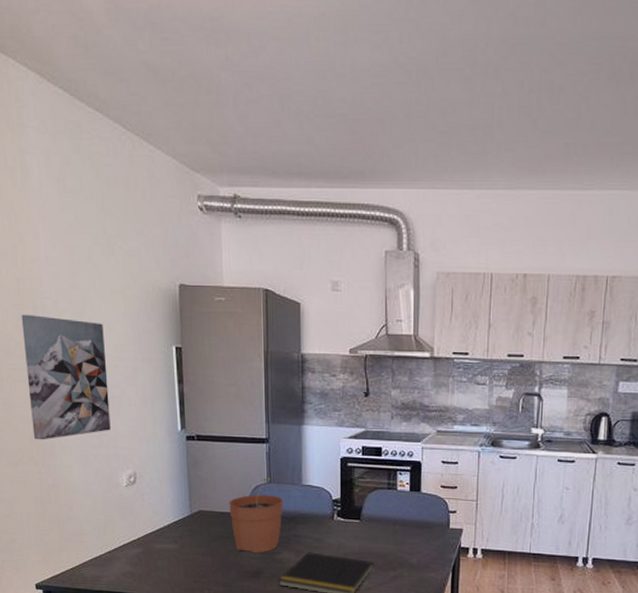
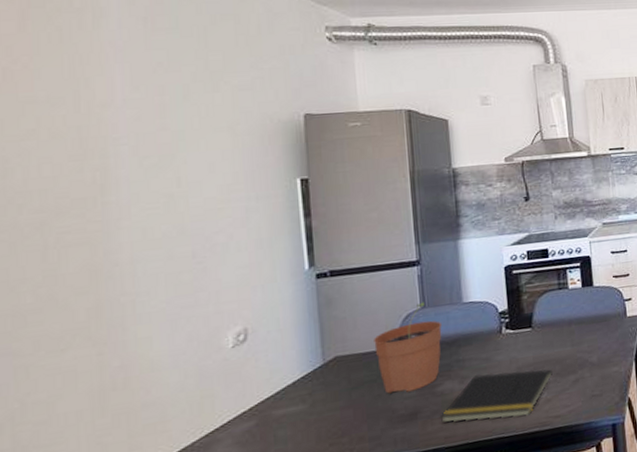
wall art: present [21,315,111,440] -> none [82,164,211,314]

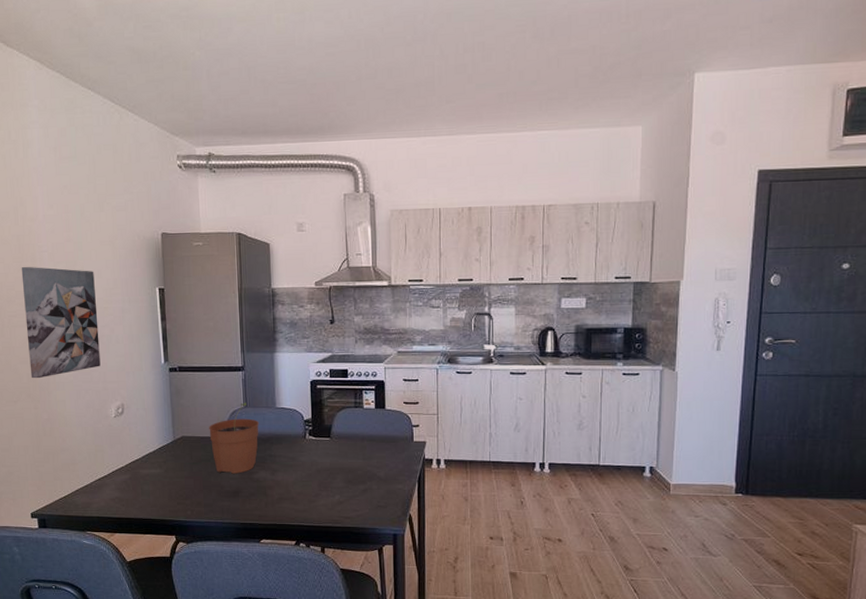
wall art: none [82,164,211,314] -> present [21,267,101,379]
notepad: present [441,369,552,423] -> none [256,470,345,513]

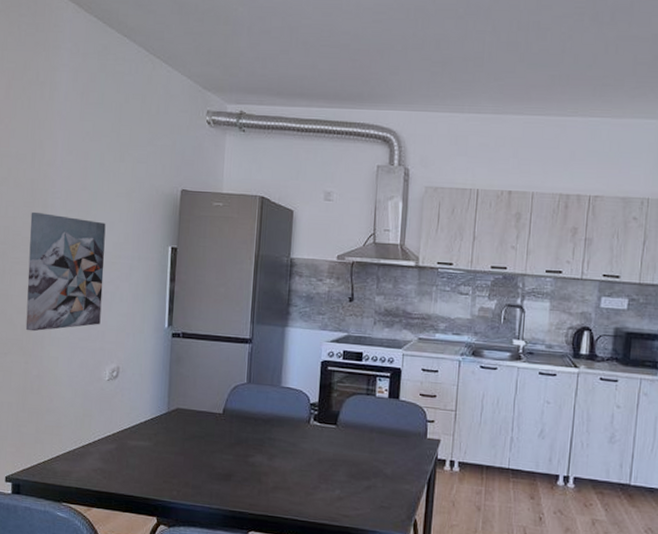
plant pot: present [209,402,259,474] -> none [206,377,261,455]

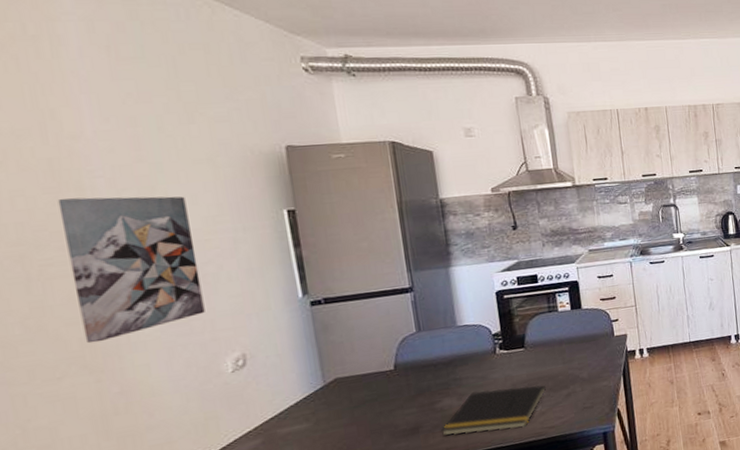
notepad: none [249,456,348,508] -> present [442,385,546,436]

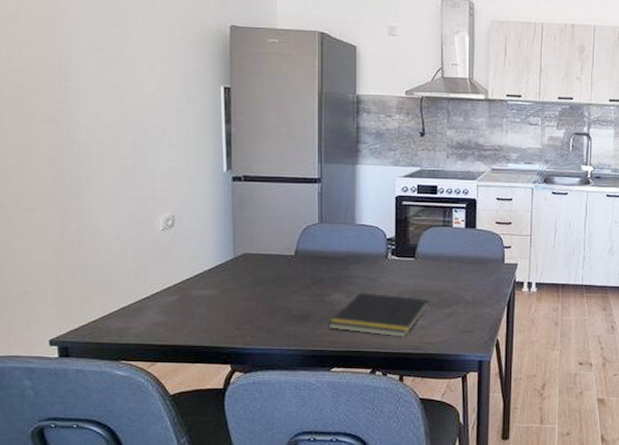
wall art: present [57,196,205,344] -> none [51,52,148,183]

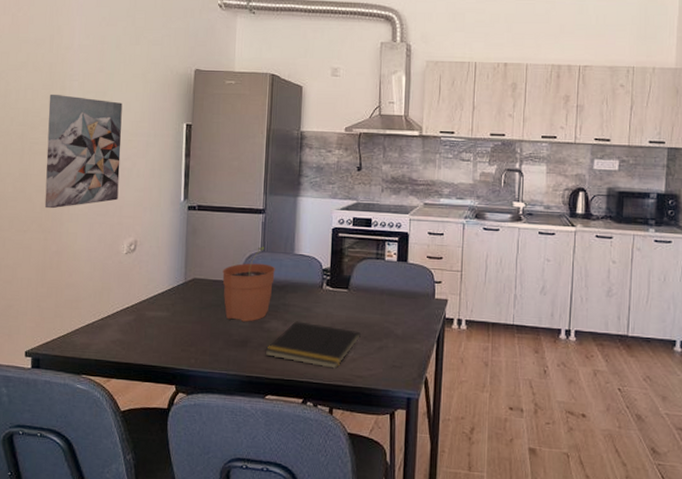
wall art: none [51,52,148,183] -> present [44,95,123,209]
plant pot: none [277,217,335,296] -> present [222,246,275,322]

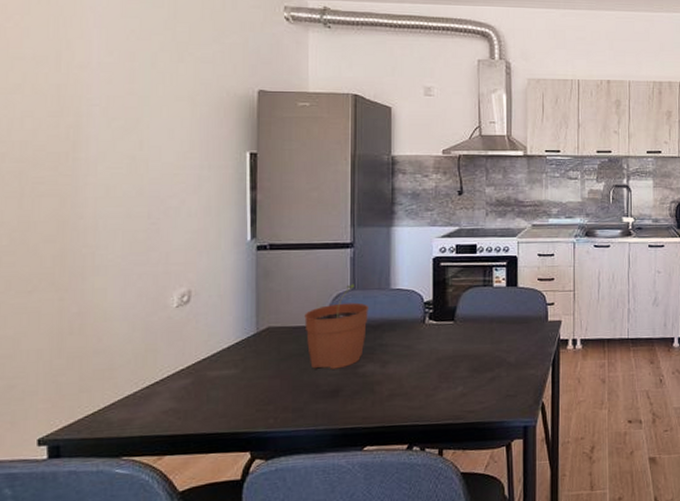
wall art: present [44,95,123,209] -> none [57,123,164,262]
notepad: present [265,321,361,370] -> none [361,361,470,408]

